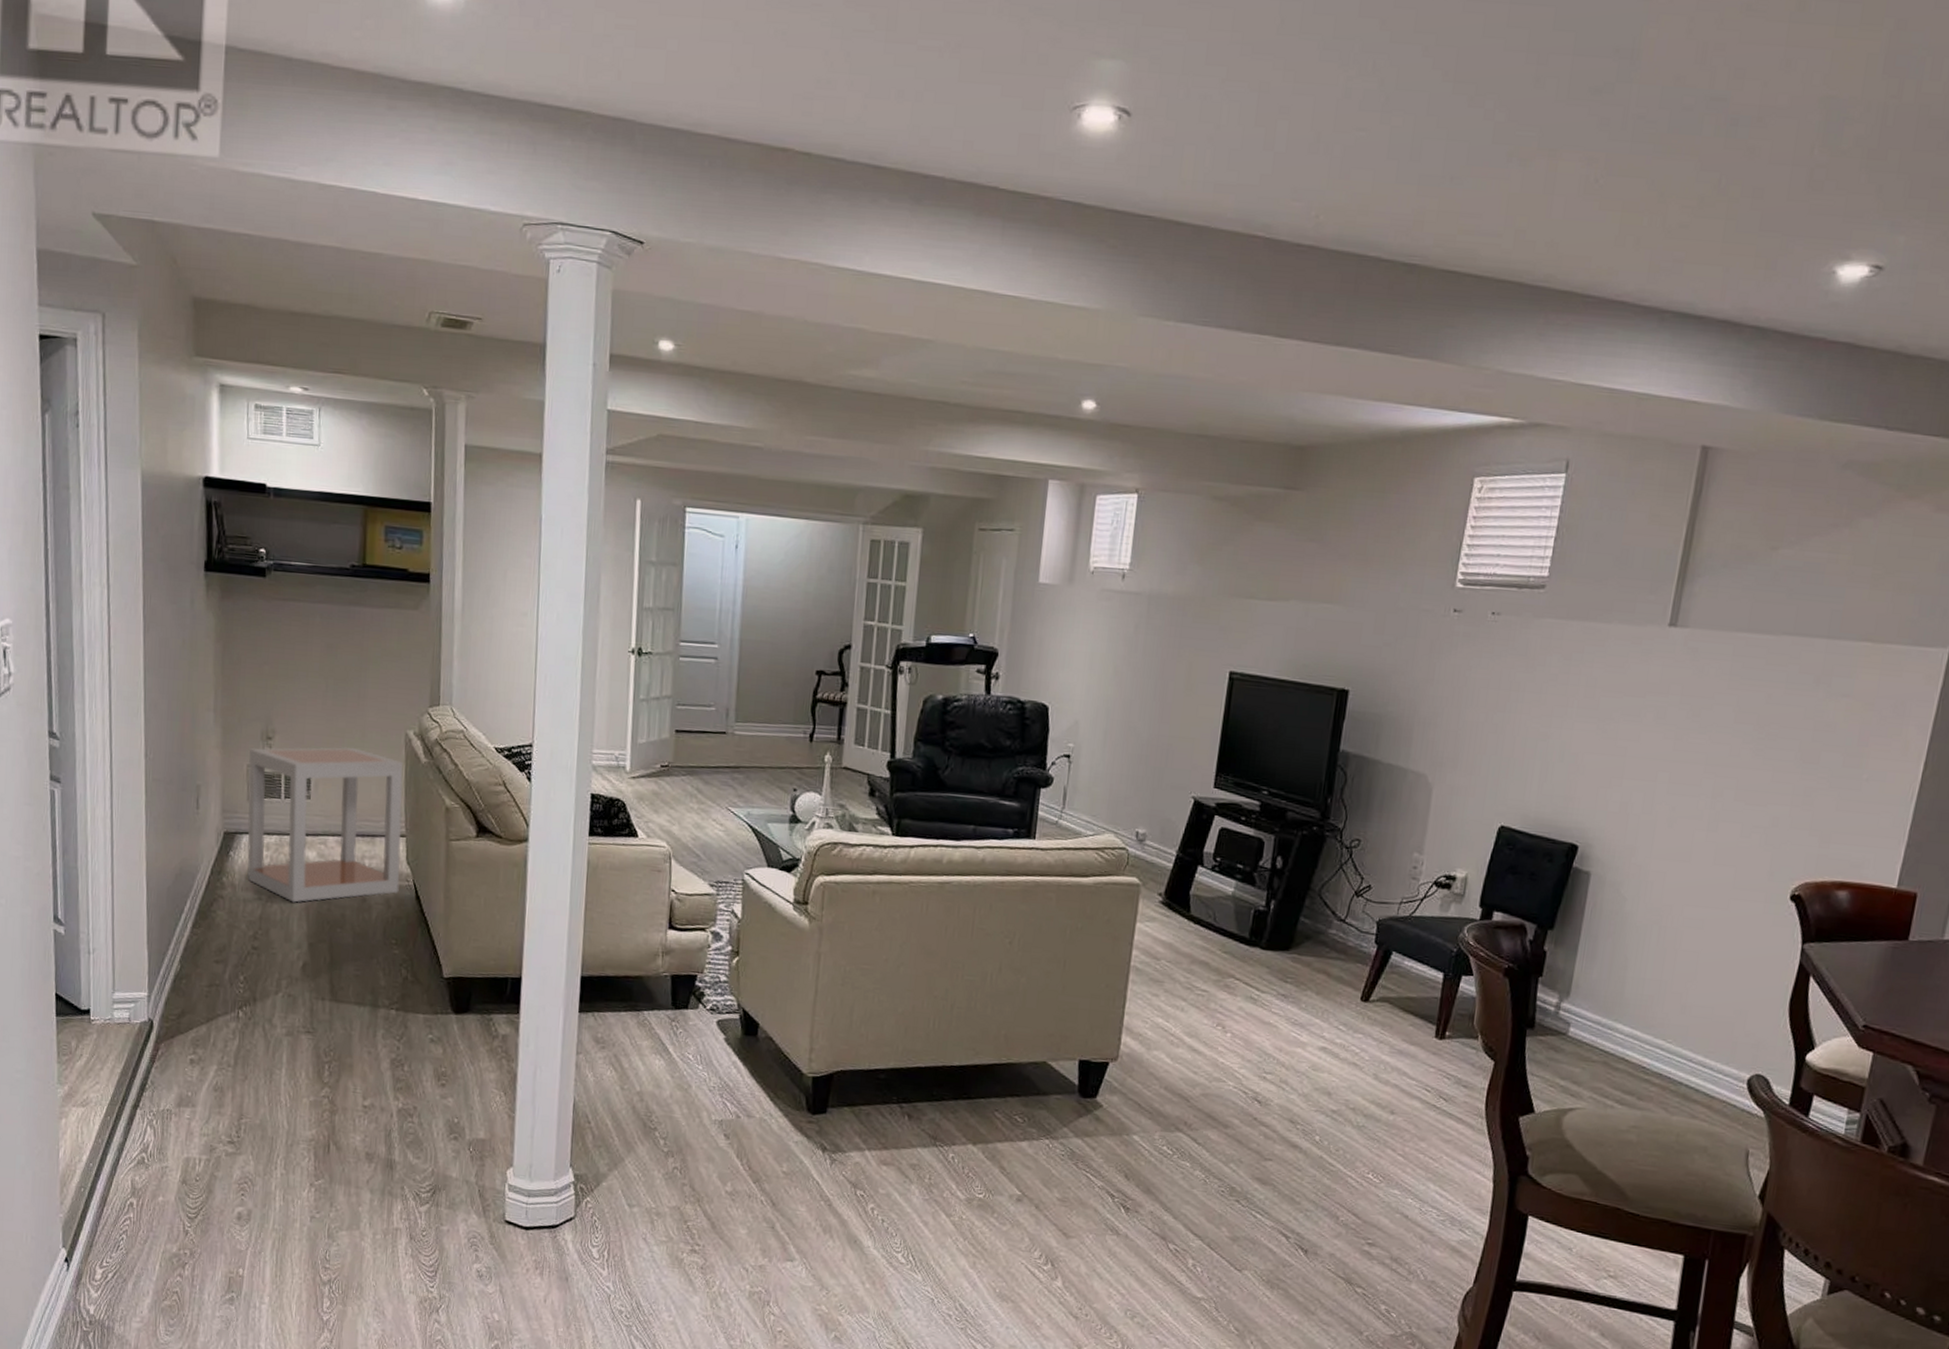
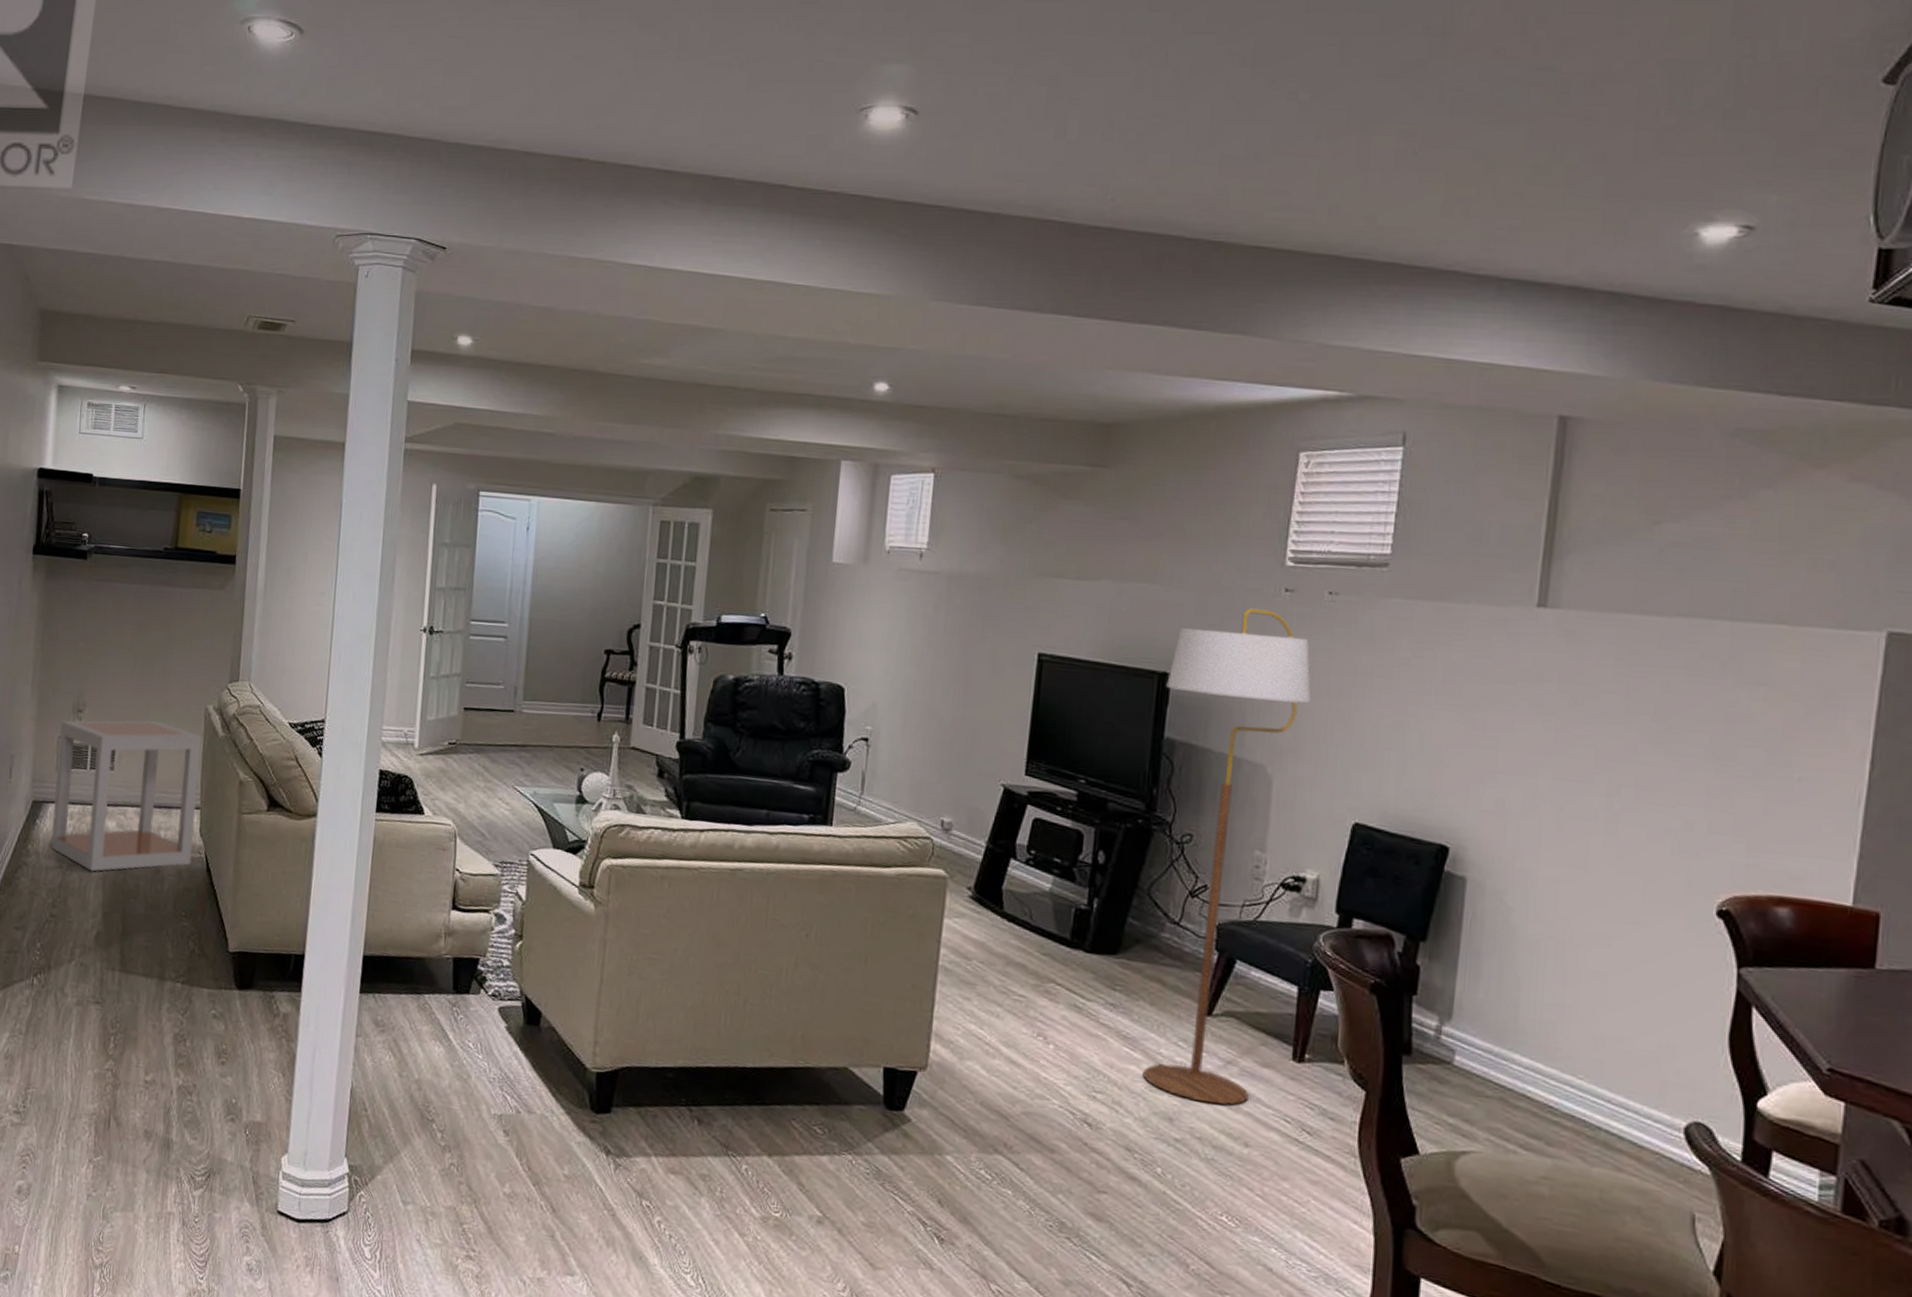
floor lamp: none [1307,628,1472,1079] -> present [1142,608,1311,1106]

